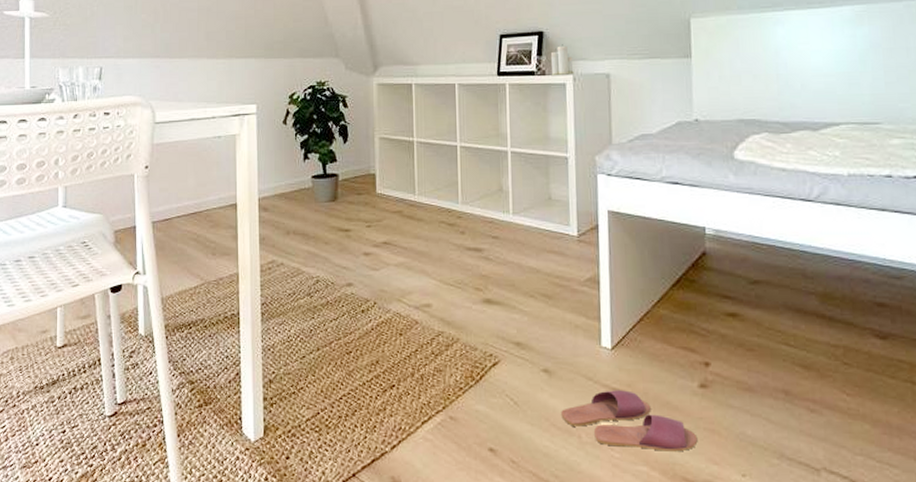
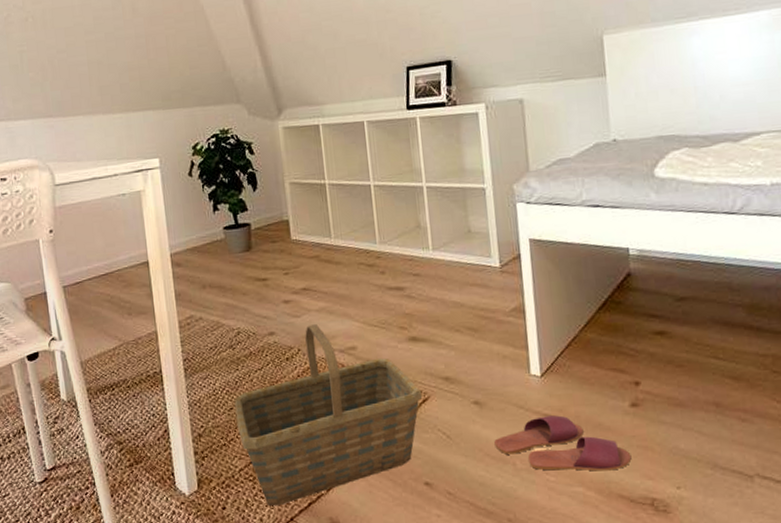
basket: none [307,279,493,459] -> present [234,324,423,505]
candle: present [550,44,574,75] -> none [460,72,486,105]

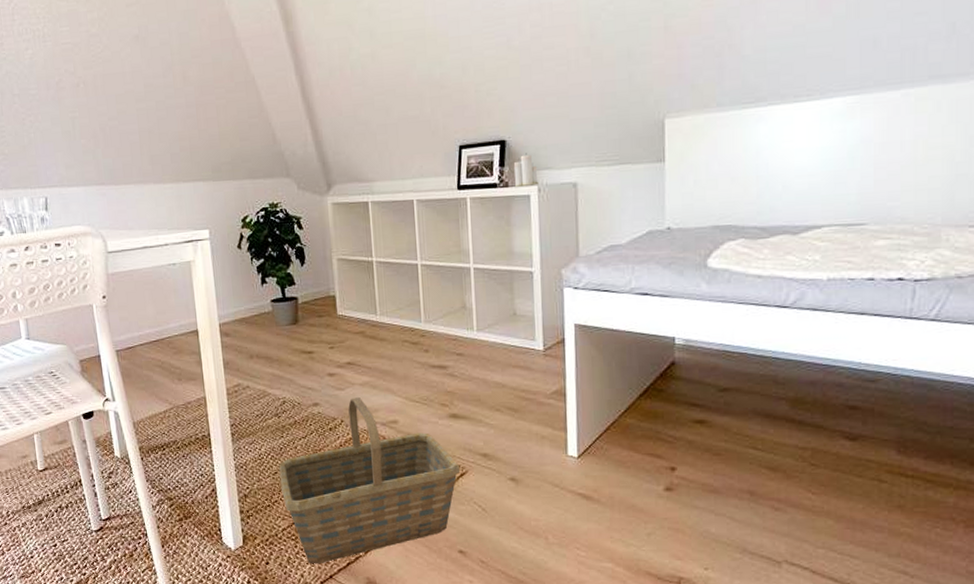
candle: none [460,72,486,105] -> present [513,153,539,187]
slippers: present [494,415,632,471] -> none [528,495,662,549]

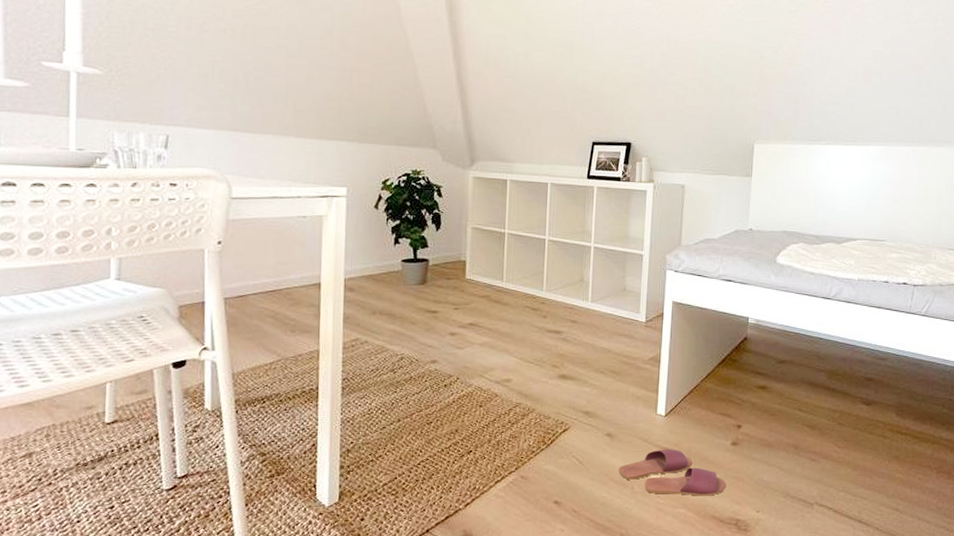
basket: present [279,397,461,563] -> none [387,357,564,518]
slippers: none [528,495,662,549] -> present [619,449,726,496]

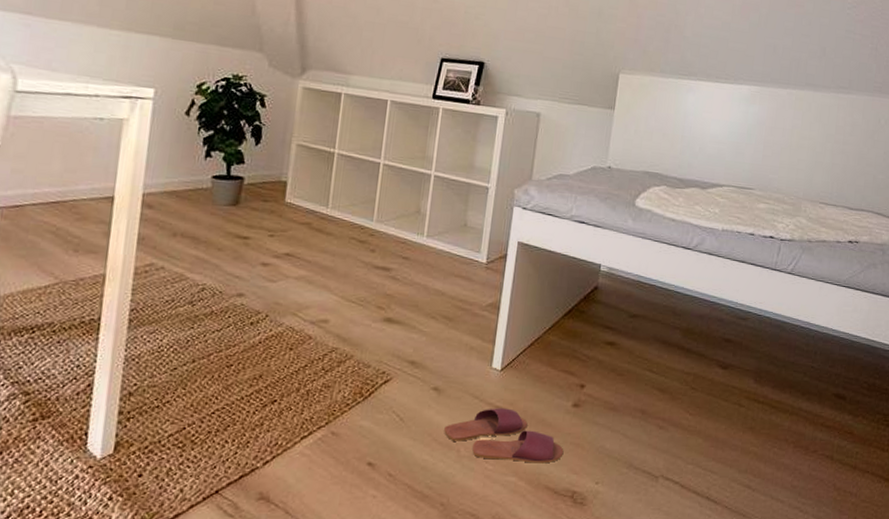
candle: present [635,156,655,183] -> none [485,78,508,109]

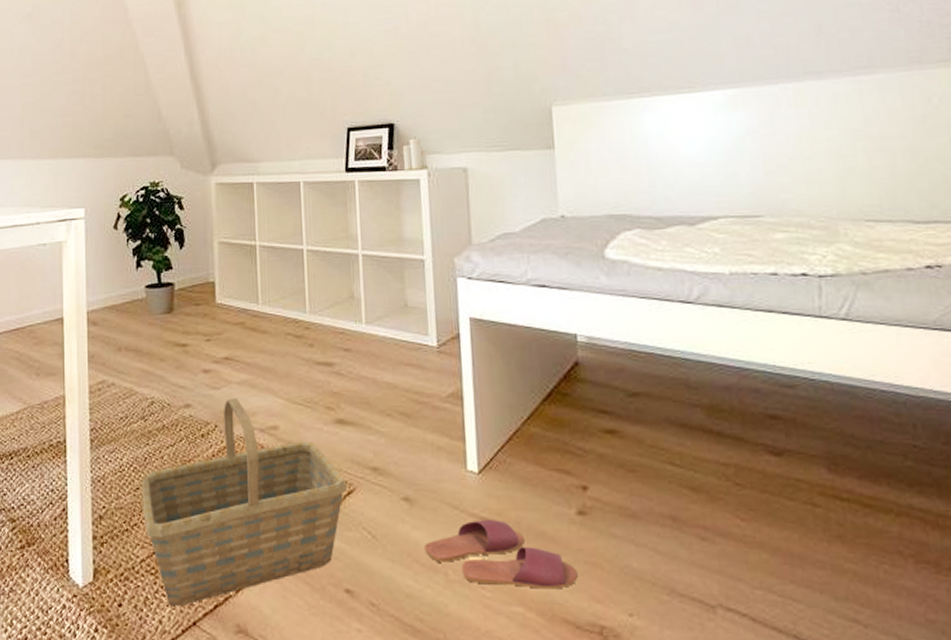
basket: none [177,291,386,476] -> present [141,398,348,605]
candle: none [485,78,508,109] -> present [402,137,428,170]

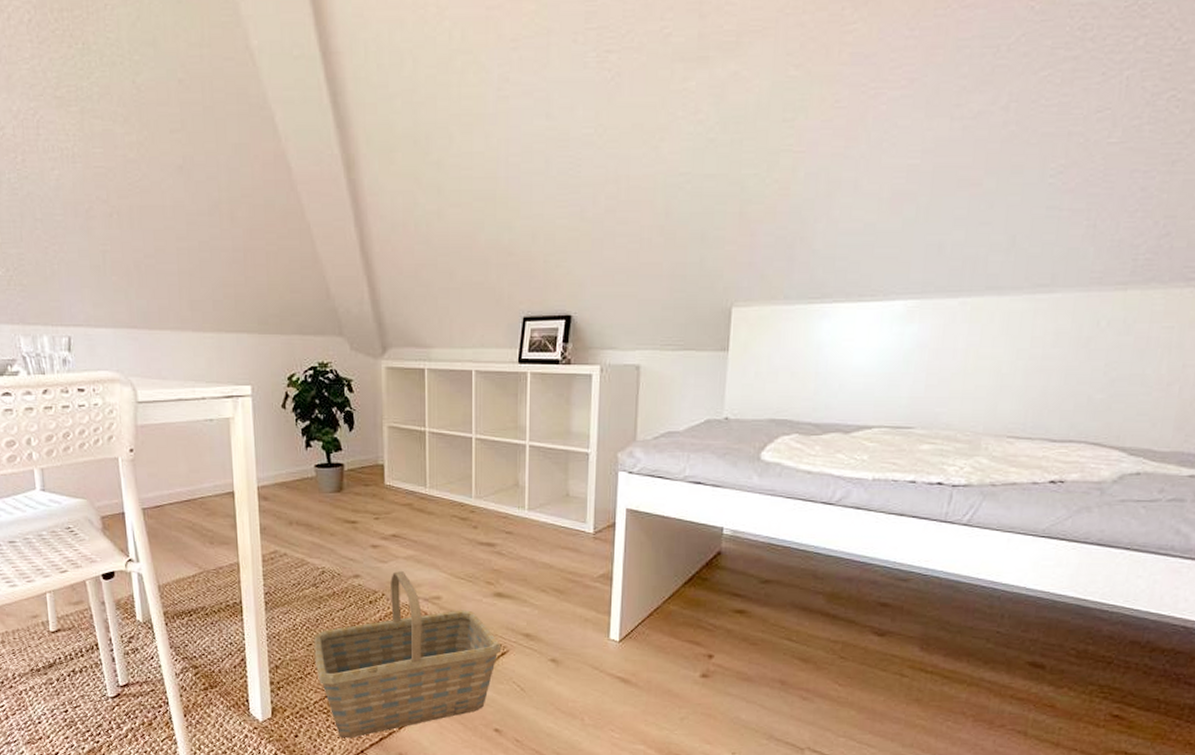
candle: present [402,137,428,170] -> none [577,331,602,365]
slippers: present [425,520,578,589] -> none [566,678,694,733]

